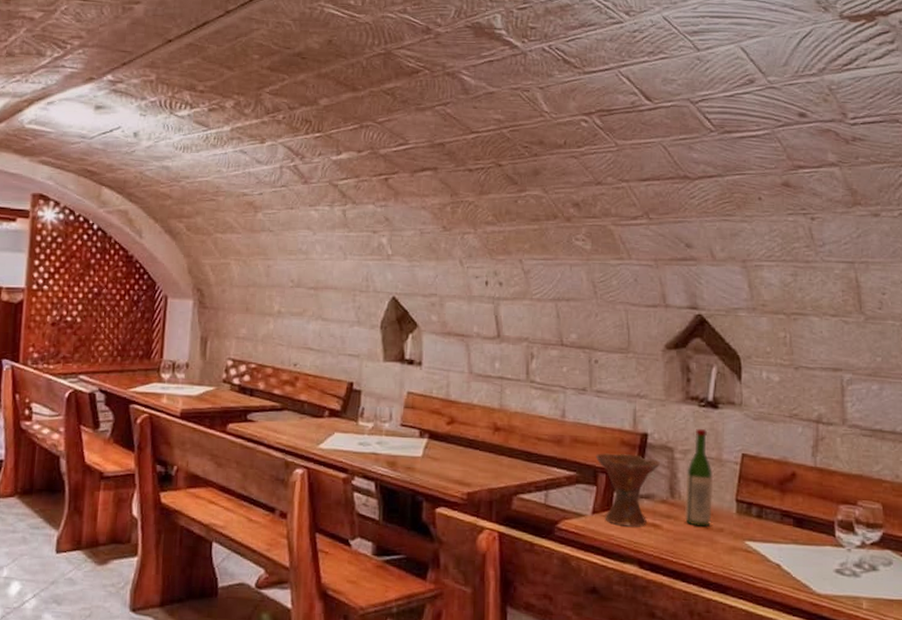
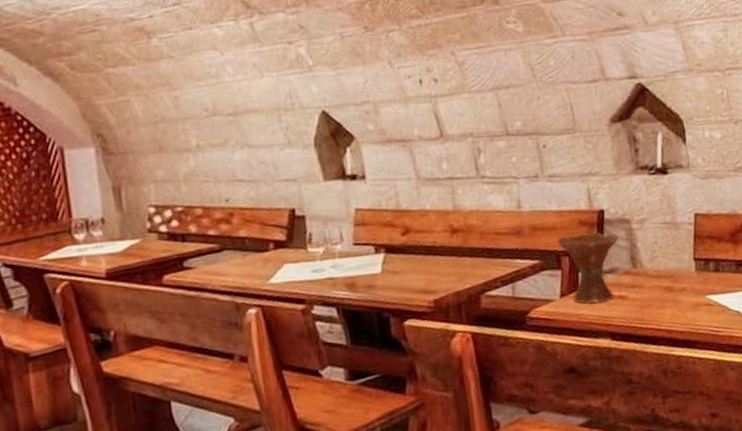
wine bottle: present [685,428,714,527] -> none [644,195,673,290]

